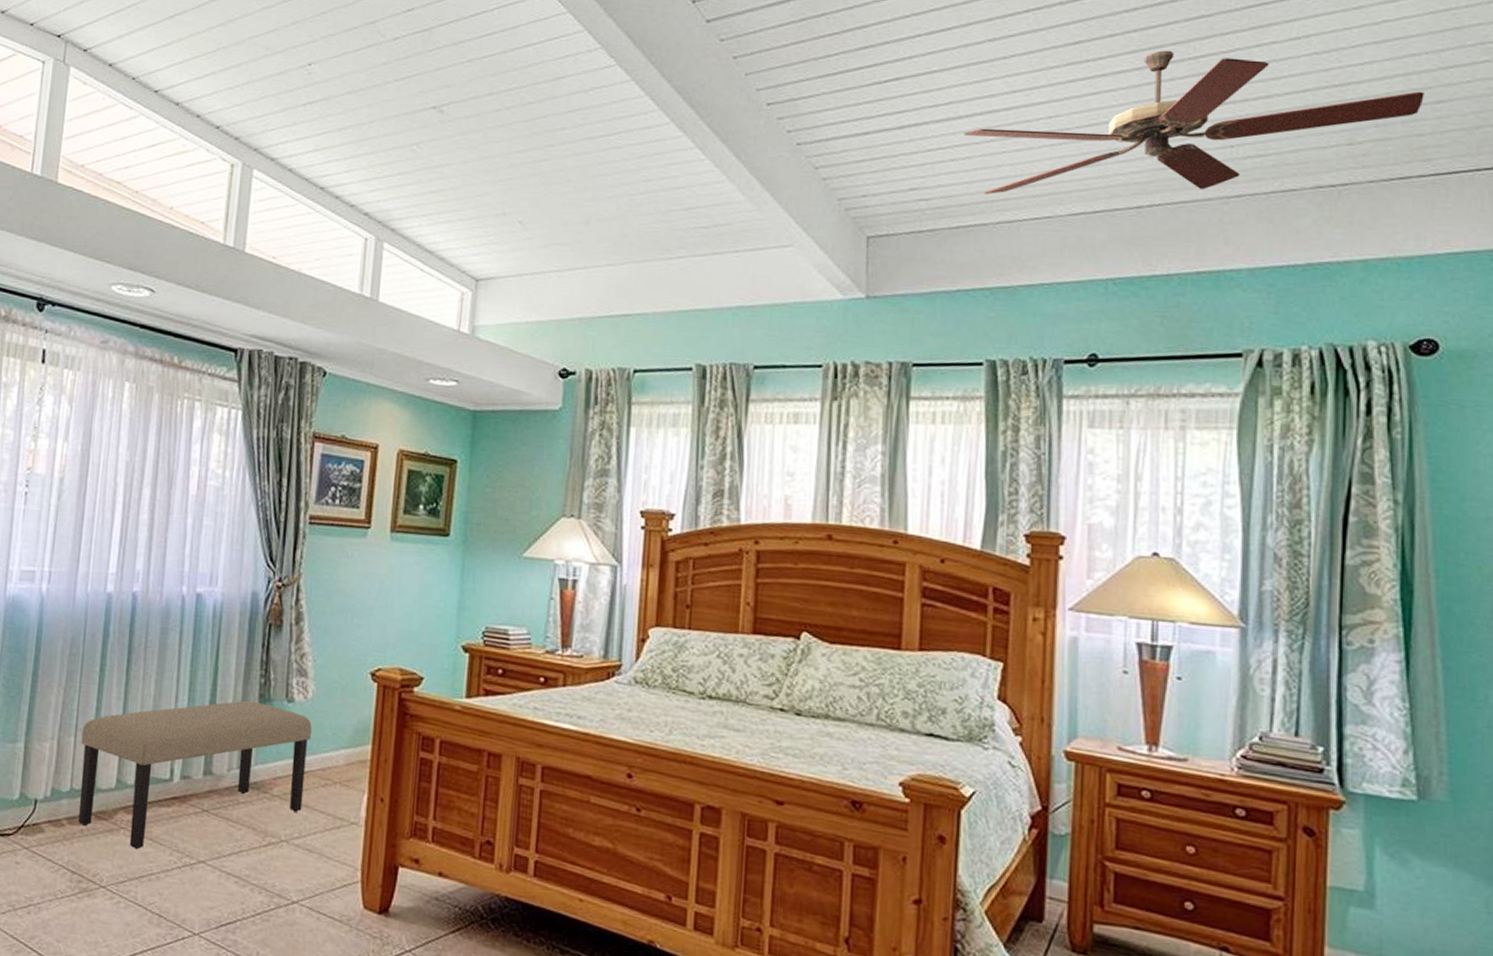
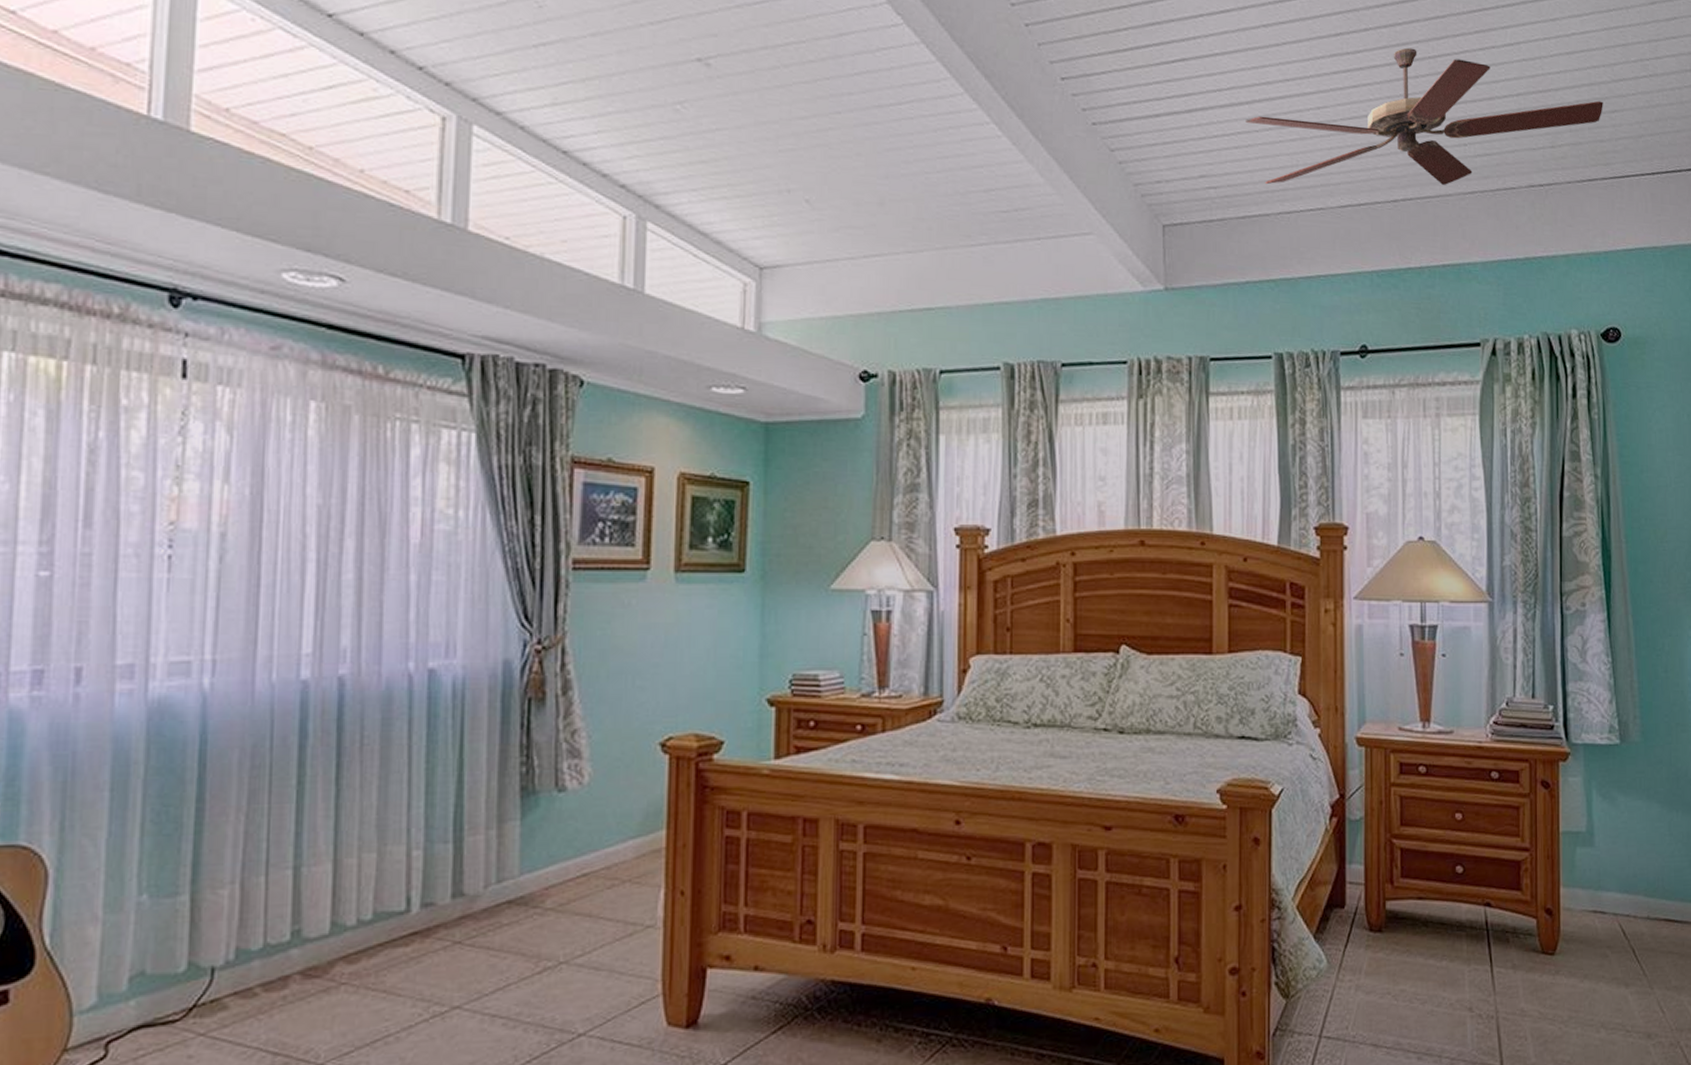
bench: present [78,700,312,849] -> none [275,796,590,1007]

